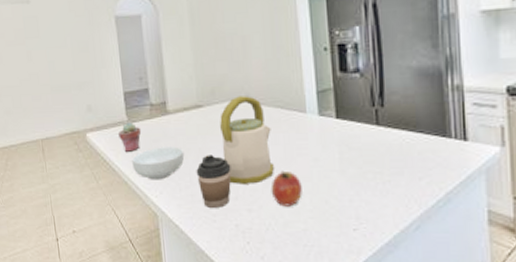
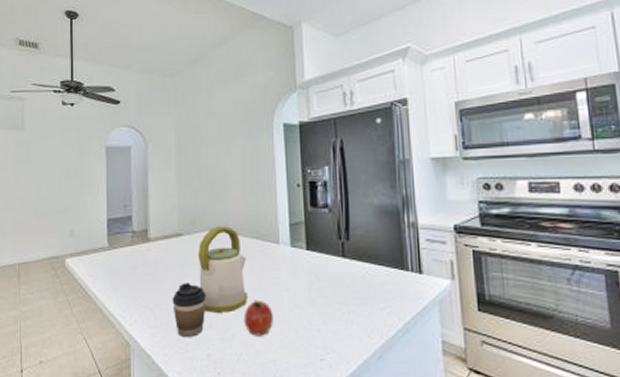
potted succulent: present [118,123,142,152] -> none [98,249,121,278]
cereal bowl: present [132,146,185,180] -> none [109,274,162,308]

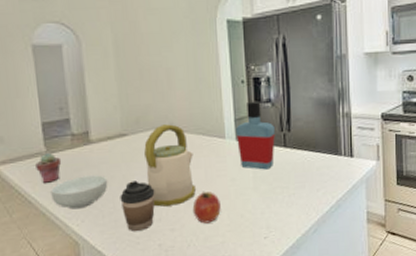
potted succulent: none [98,249,121,278] -> present [35,153,62,183]
cereal bowl: none [109,274,162,308] -> present [51,175,108,210]
bottle: none [290,205,333,281] -> present [235,100,275,170]

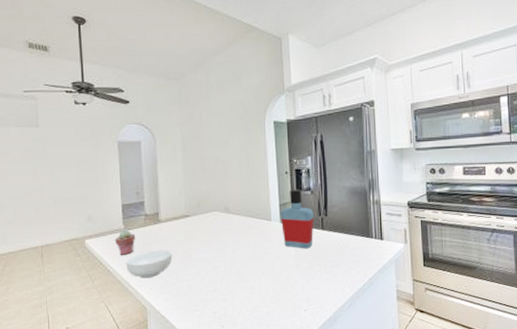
coffee cup: present [120,181,155,231] -> none [182,255,211,299]
kettle: present [144,124,196,207] -> none [203,208,245,279]
apple: present [192,191,221,224] -> none [242,266,267,295]

